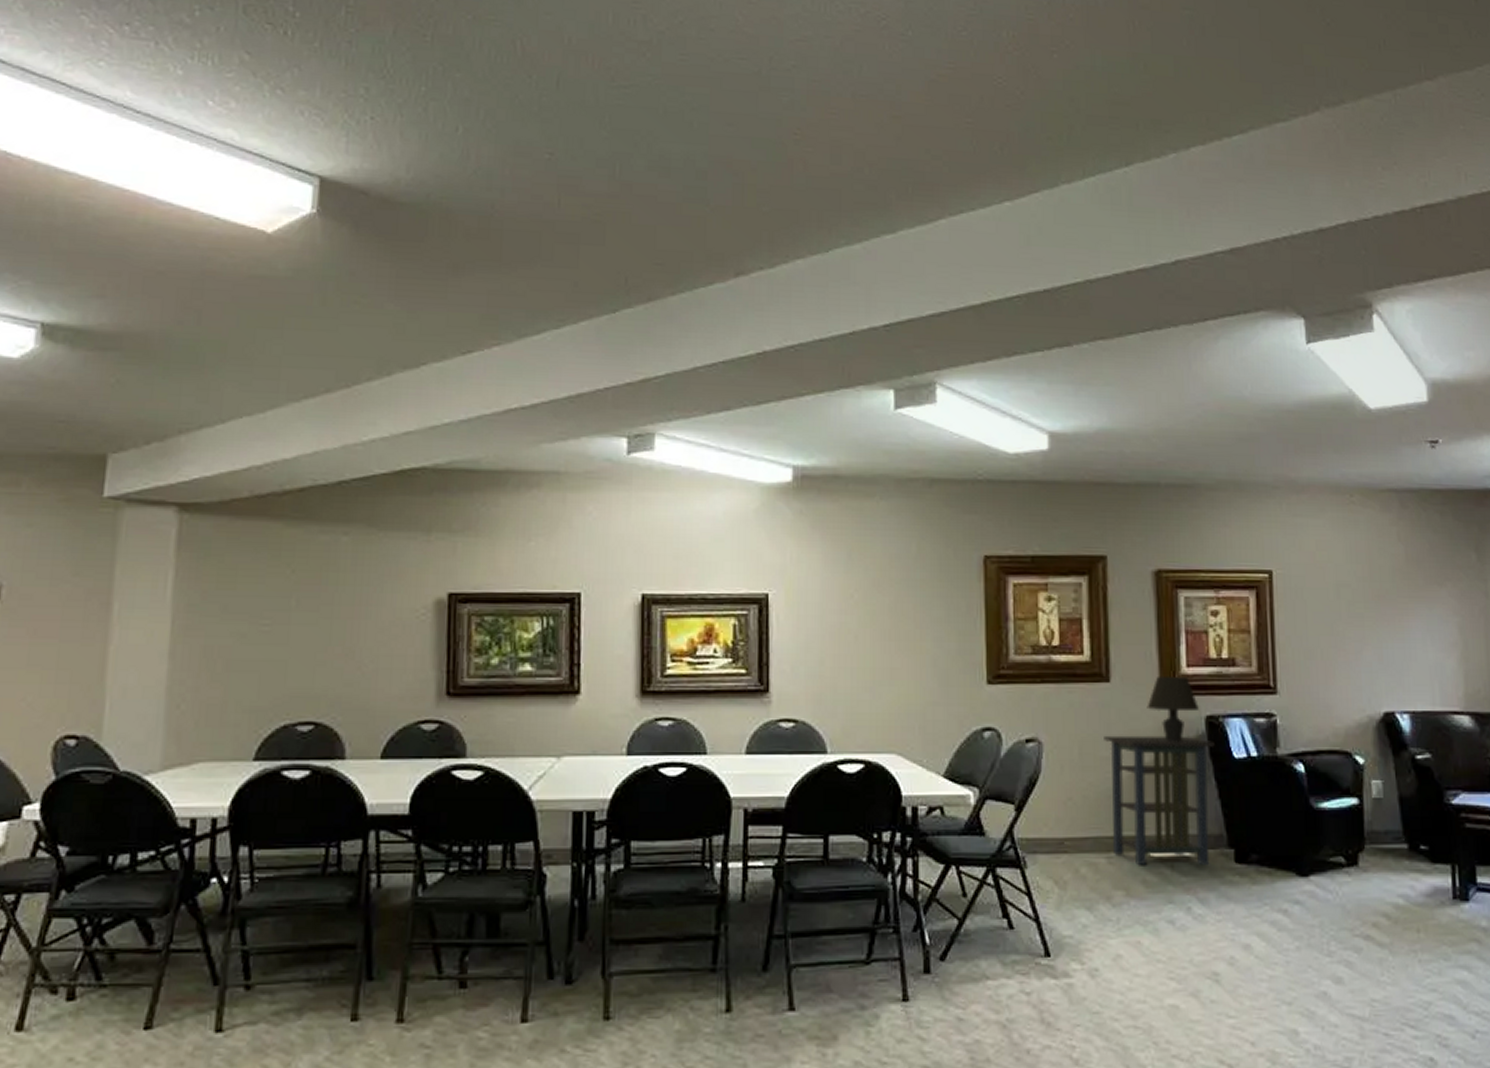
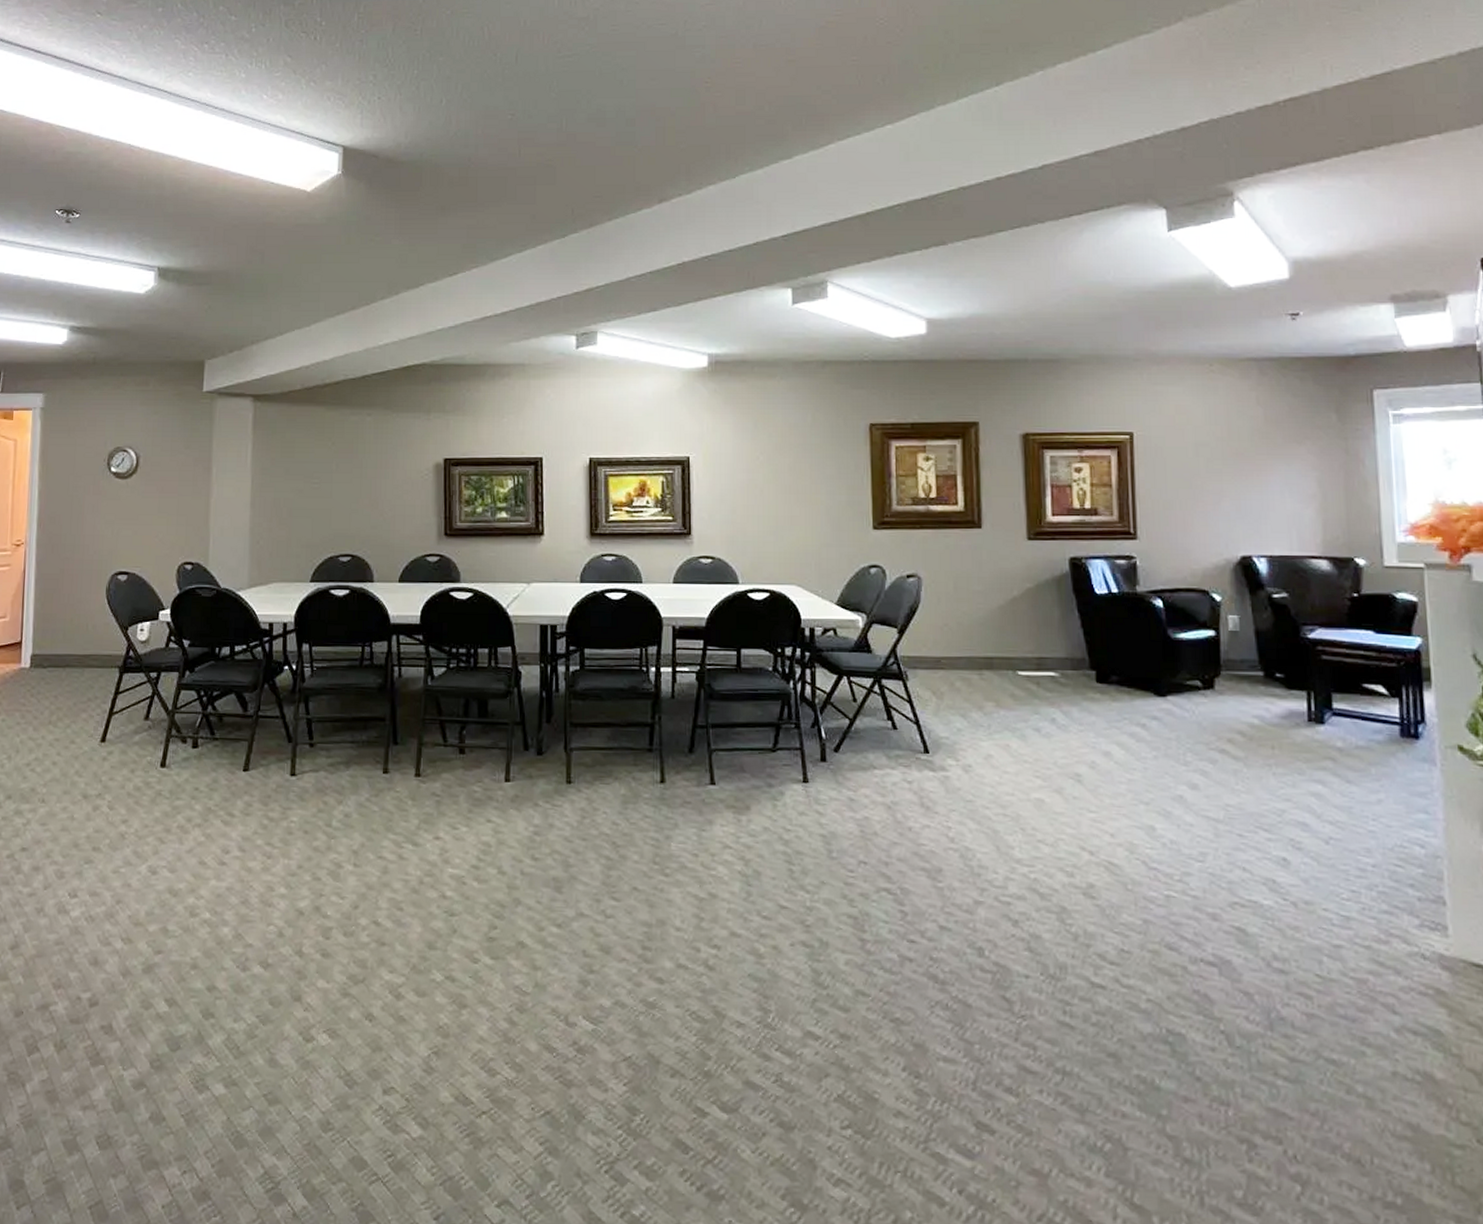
shelving unit: present [1104,735,1215,865] -> none [976,573,1078,683]
table lamp: present [1147,675,1199,742] -> none [1015,523,1063,579]

